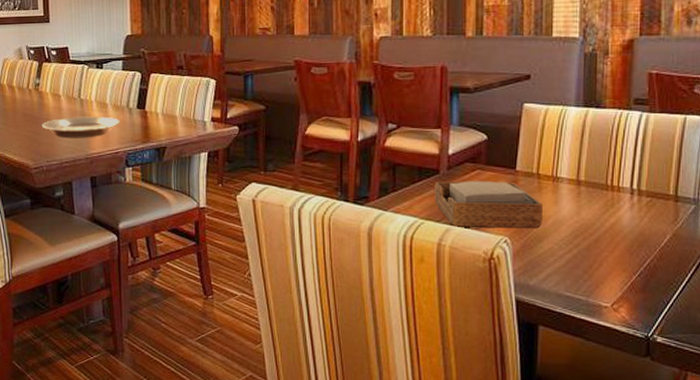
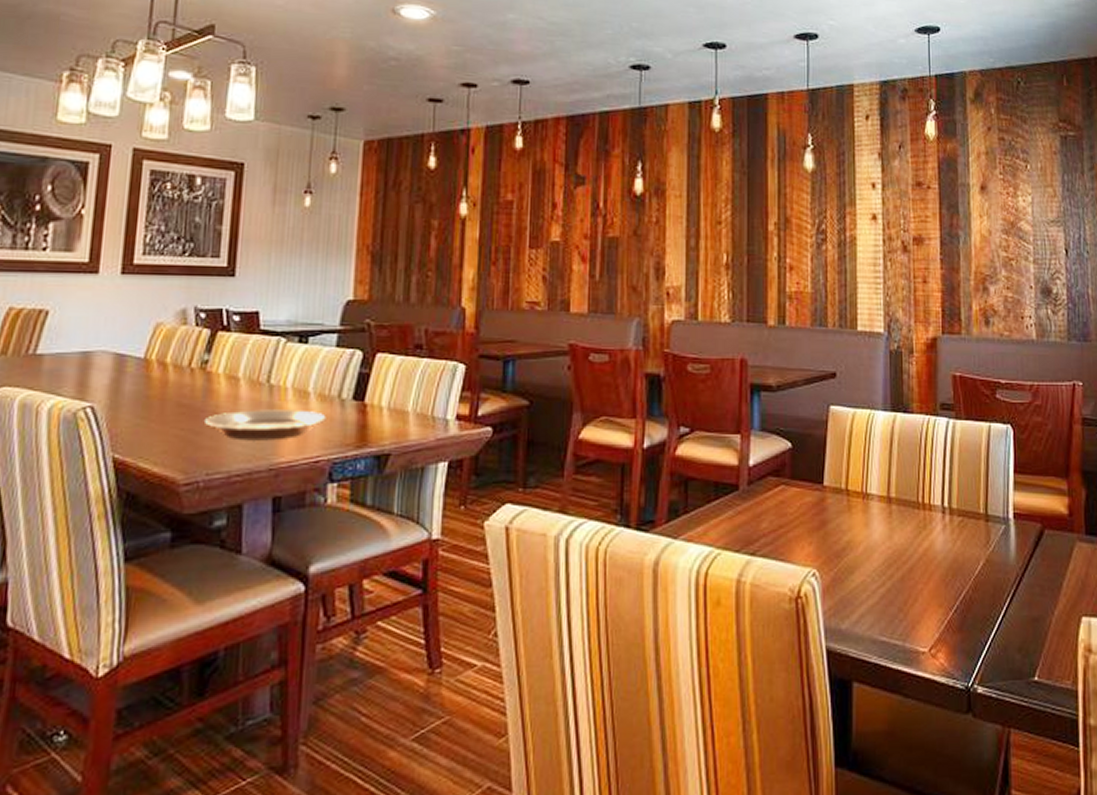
napkin holder: present [433,181,543,229] -> none [732,498,853,558]

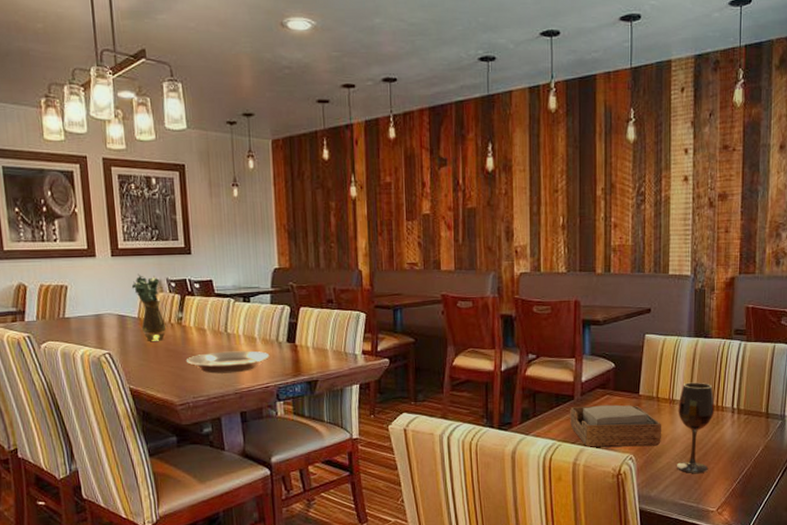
vase: none [142,299,184,392] -> present [131,274,167,341]
napkin holder: none [732,498,853,558] -> present [569,404,661,447]
wine glass: none [873,470,920,597] -> present [676,382,715,473]

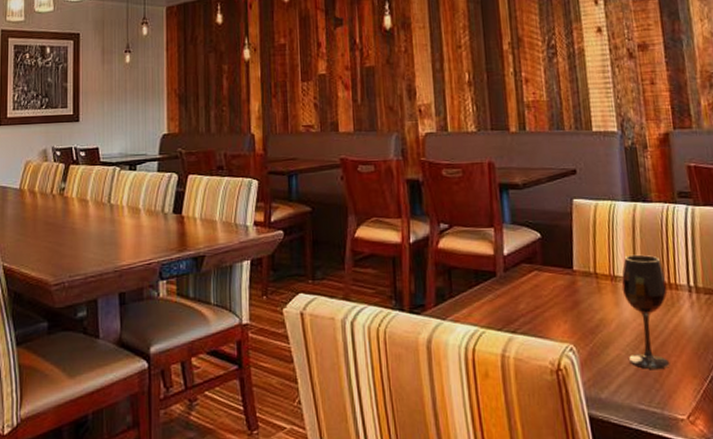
vase: present [131,274,167,341] -> none [16,143,48,214]
plate: present [187,350,270,374] -> none [66,223,154,249]
napkin holder: present [569,404,661,447] -> none [492,282,606,335]

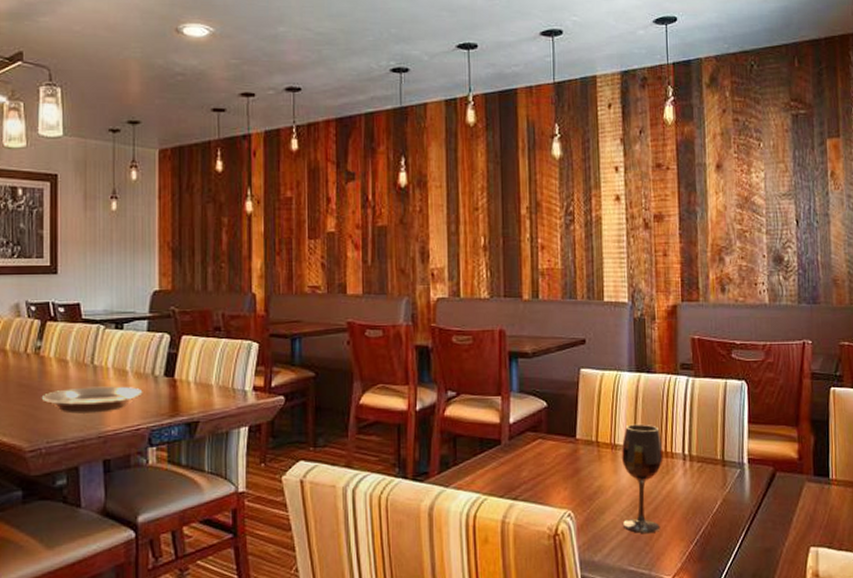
plate: none [66,223,154,249] -> present [42,386,143,414]

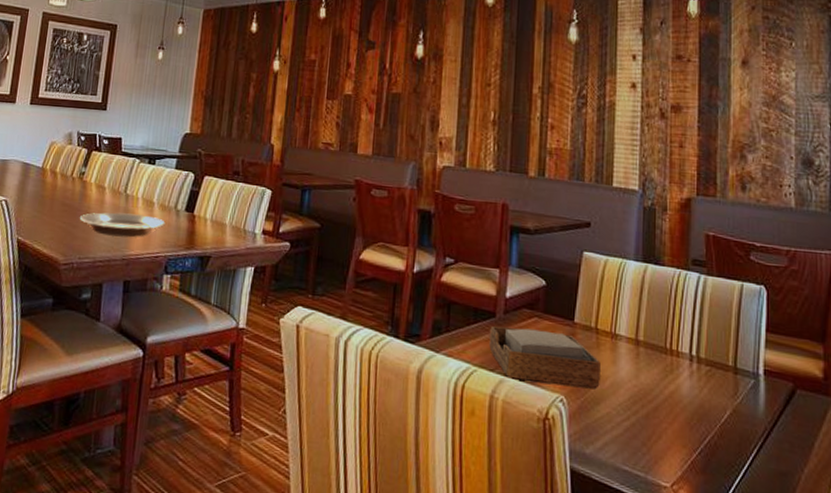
napkin holder: none [496,450,604,502] -> present [488,326,600,390]
wine glass: present [621,424,663,533] -> none [618,315,668,433]

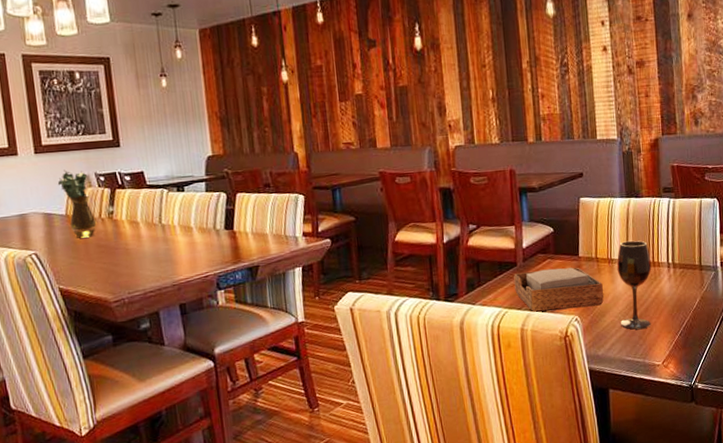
vase: none [42,124,70,194] -> present [57,170,97,238]
plate: present [80,212,166,238] -> none [120,240,208,267]
wine glass: none [618,315,668,433] -> present [616,240,652,330]

